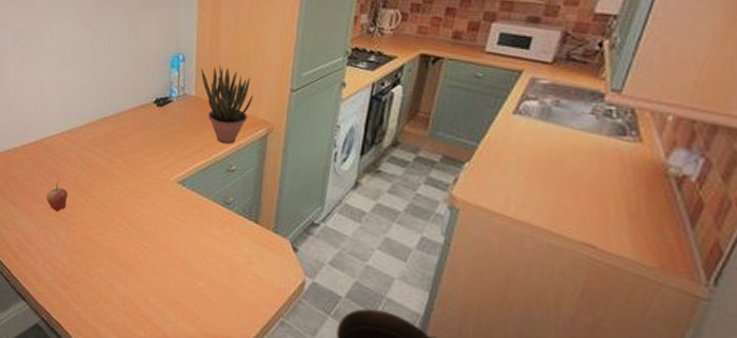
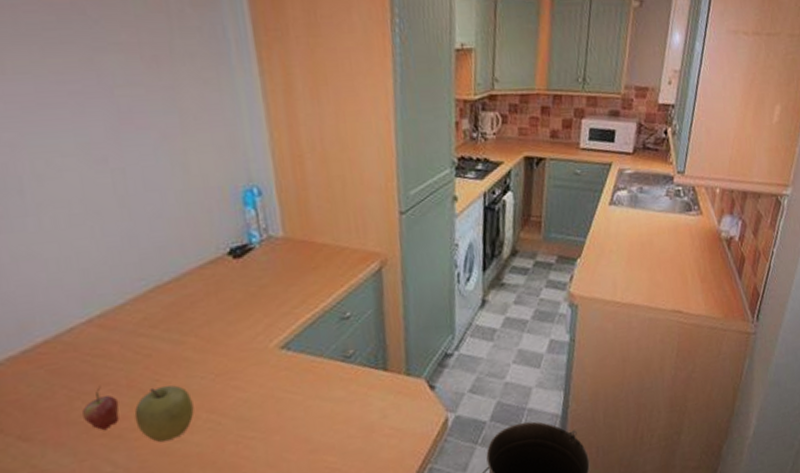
fruit: none [75,190,112,231] -> present [134,385,194,442]
potted plant: present [200,64,254,144] -> none [285,194,358,289]

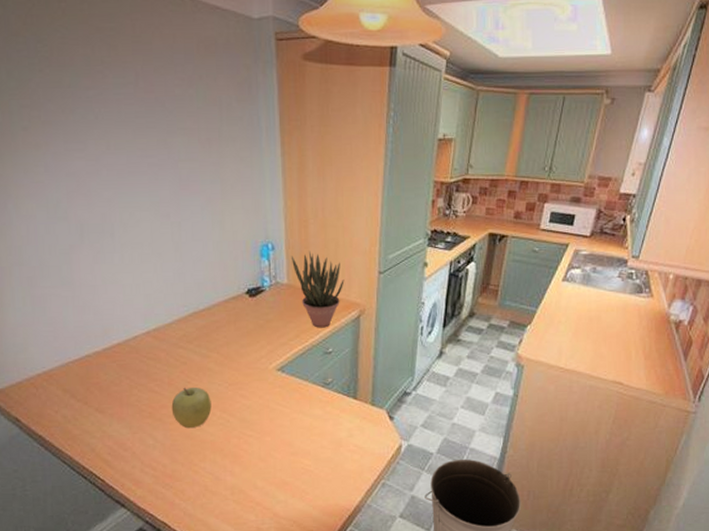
fruit: present [82,385,120,430] -> none [138,380,162,413]
potted plant: none [285,194,358,289] -> present [291,251,344,328]

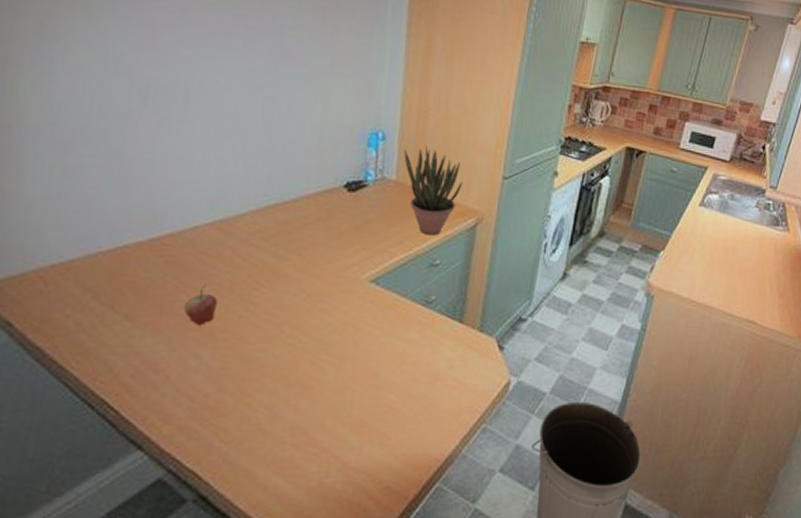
fruit: none [138,380,162,413] -> present [184,283,218,325]
fruit: present [171,387,212,428] -> none [227,295,282,347]

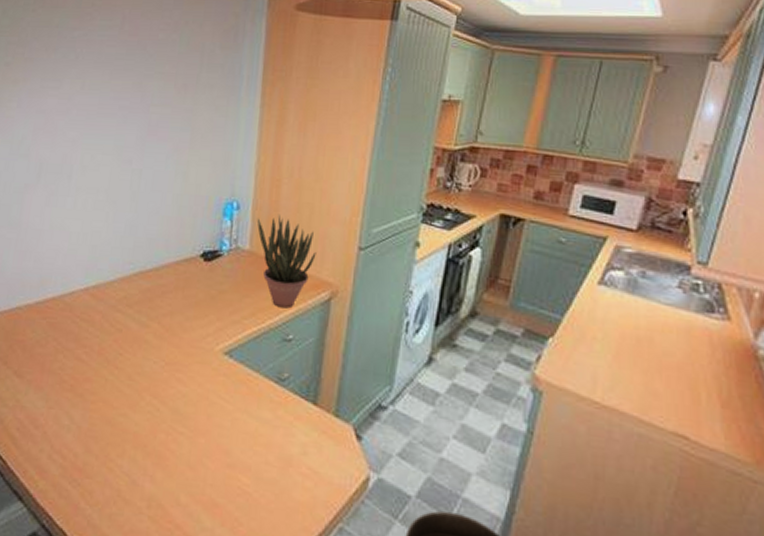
fruit: present [184,283,218,325] -> none [61,346,89,386]

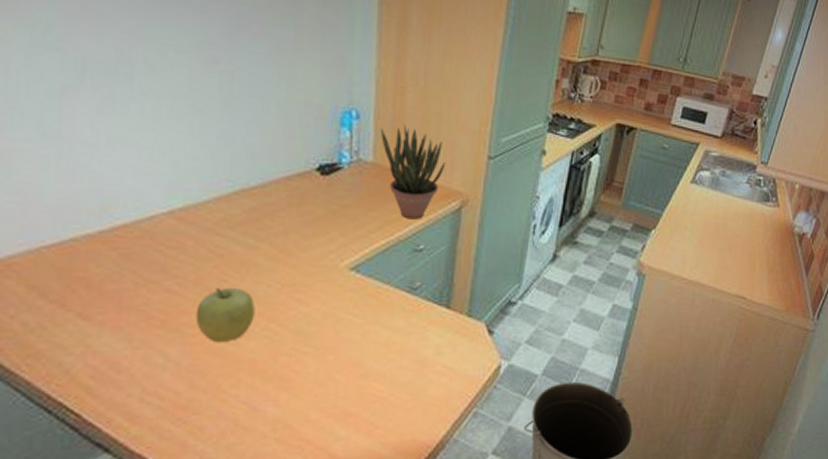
fruit: none [96,360,143,412] -> present [195,287,255,342]

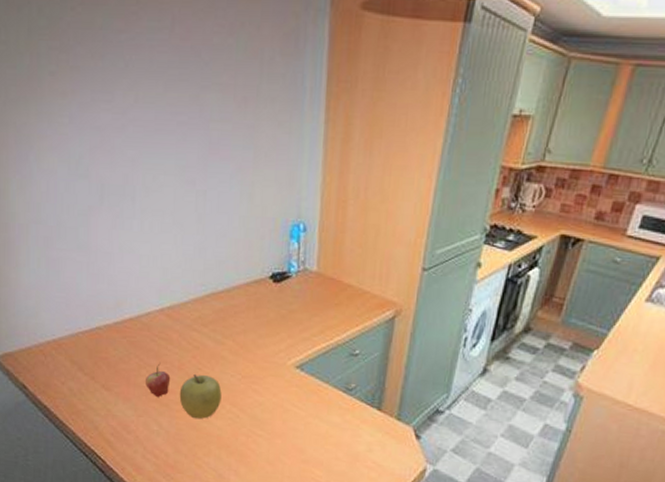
fruit: none [146,277,183,321] -> present [146,362,171,397]
potted plant: present [380,125,446,220] -> none [323,237,382,326]

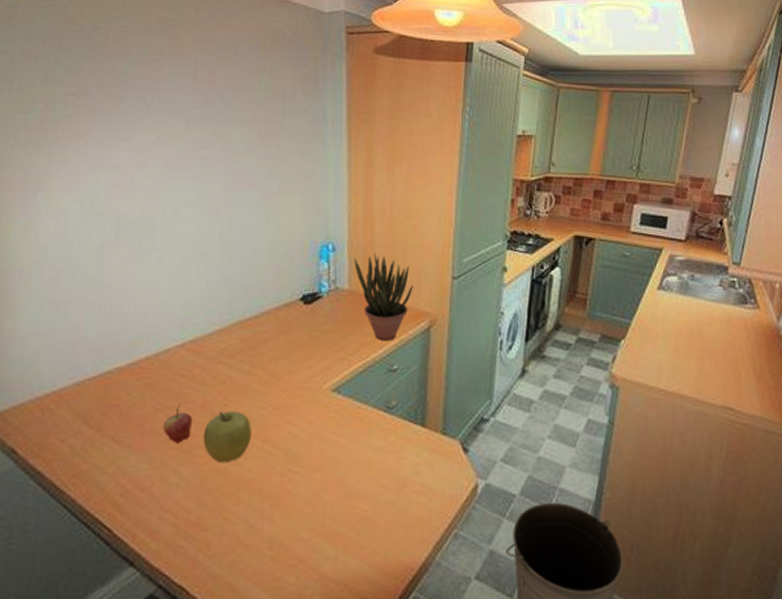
potted plant: none [323,237,382,326] -> present [353,253,413,341]

